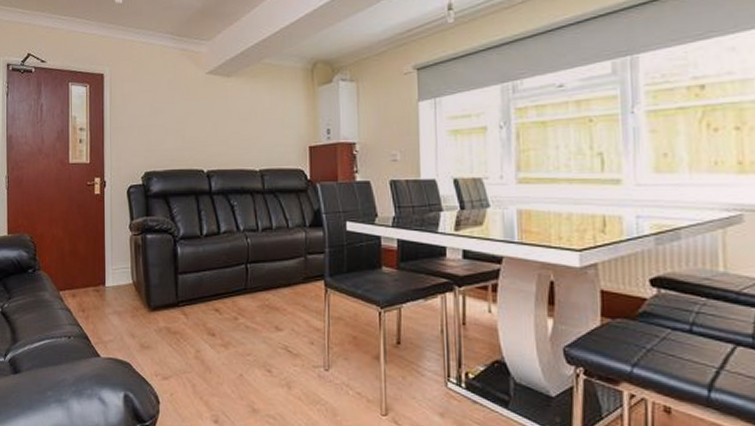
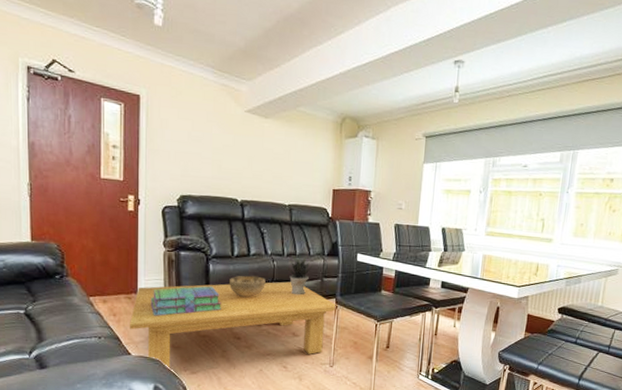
coffee table: none [97,262,327,374] -> present [129,281,337,370]
stack of books: none [118,272,192,311] -> present [150,286,222,316]
decorative bowl: none [200,257,240,285] -> present [229,275,266,298]
potted plant: none [263,230,293,278] -> present [287,255,313,295]

